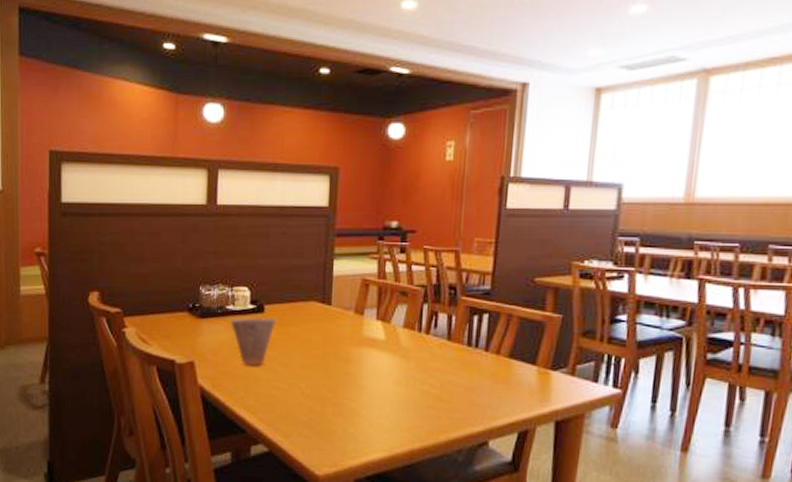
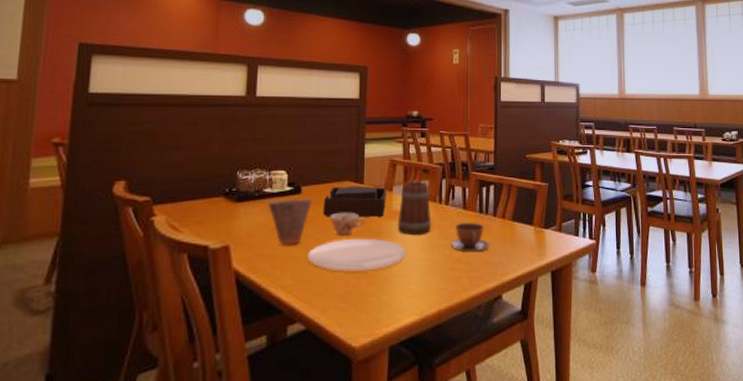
plate: none [270,363,377,400] -> present [307,238,406,272]
napkin holder: none [286,306,358,343] -> present [323,186,387,217]
teacup: none [295,335,333,360] -> present [330,212,366,236]
beer mug: none [367,304,408,366] -> present [397,180,432,236]
teacup: none [429,355,477,390] -> present [451,222,489,251]

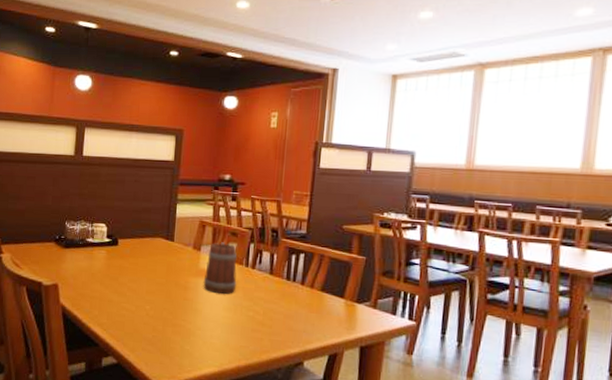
cup: present [268,198,312,245] -> none [89,249,127,290]
plate: present [307,238,406,272] -> none [120,289,210,321]
napkin holder: present [323,186,387,217] -> none [136,242,195,273]
teacup: present [330,212,366,236] -> none [142,265,174,287]
teacup: present [451,222,489,251] -> none [254,287,294,317]

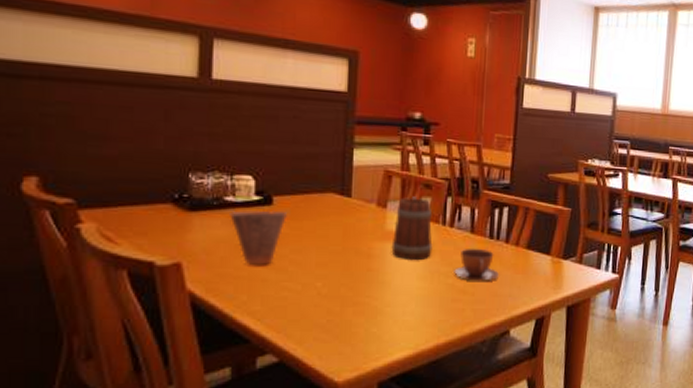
cup: none [89,249,127,290] -> present [230,210,287,265]
teacup: none [254,287,294,317] -> present [454,248,499,281]

